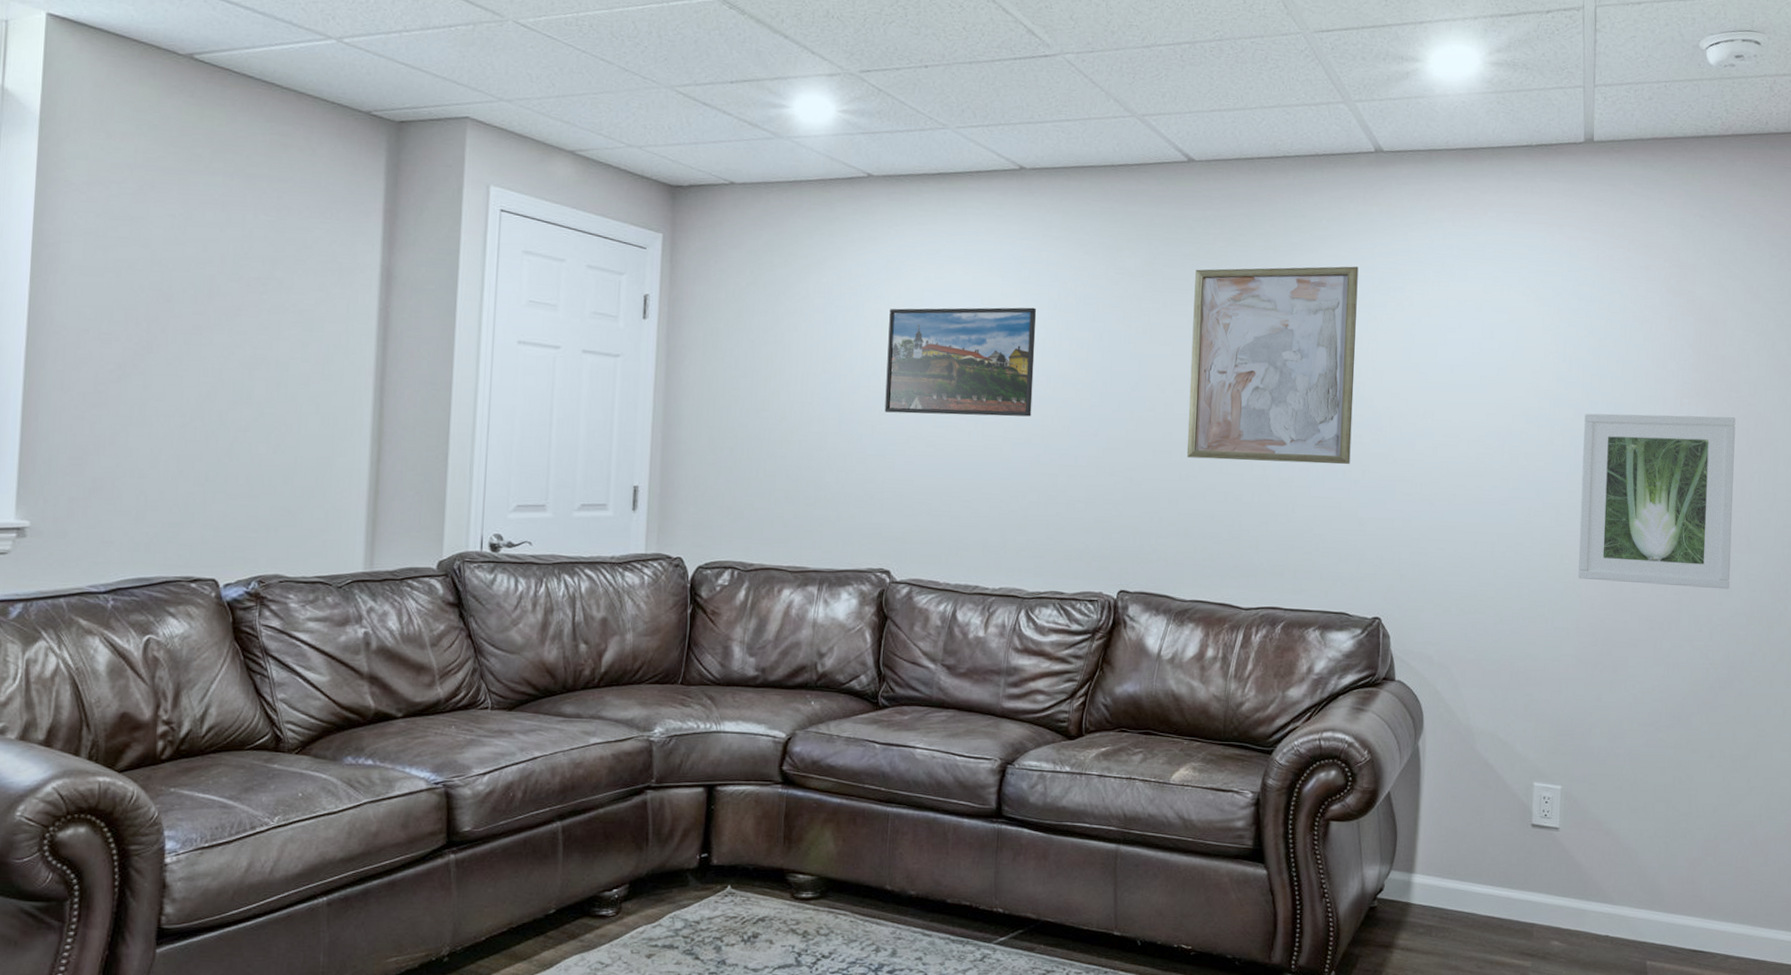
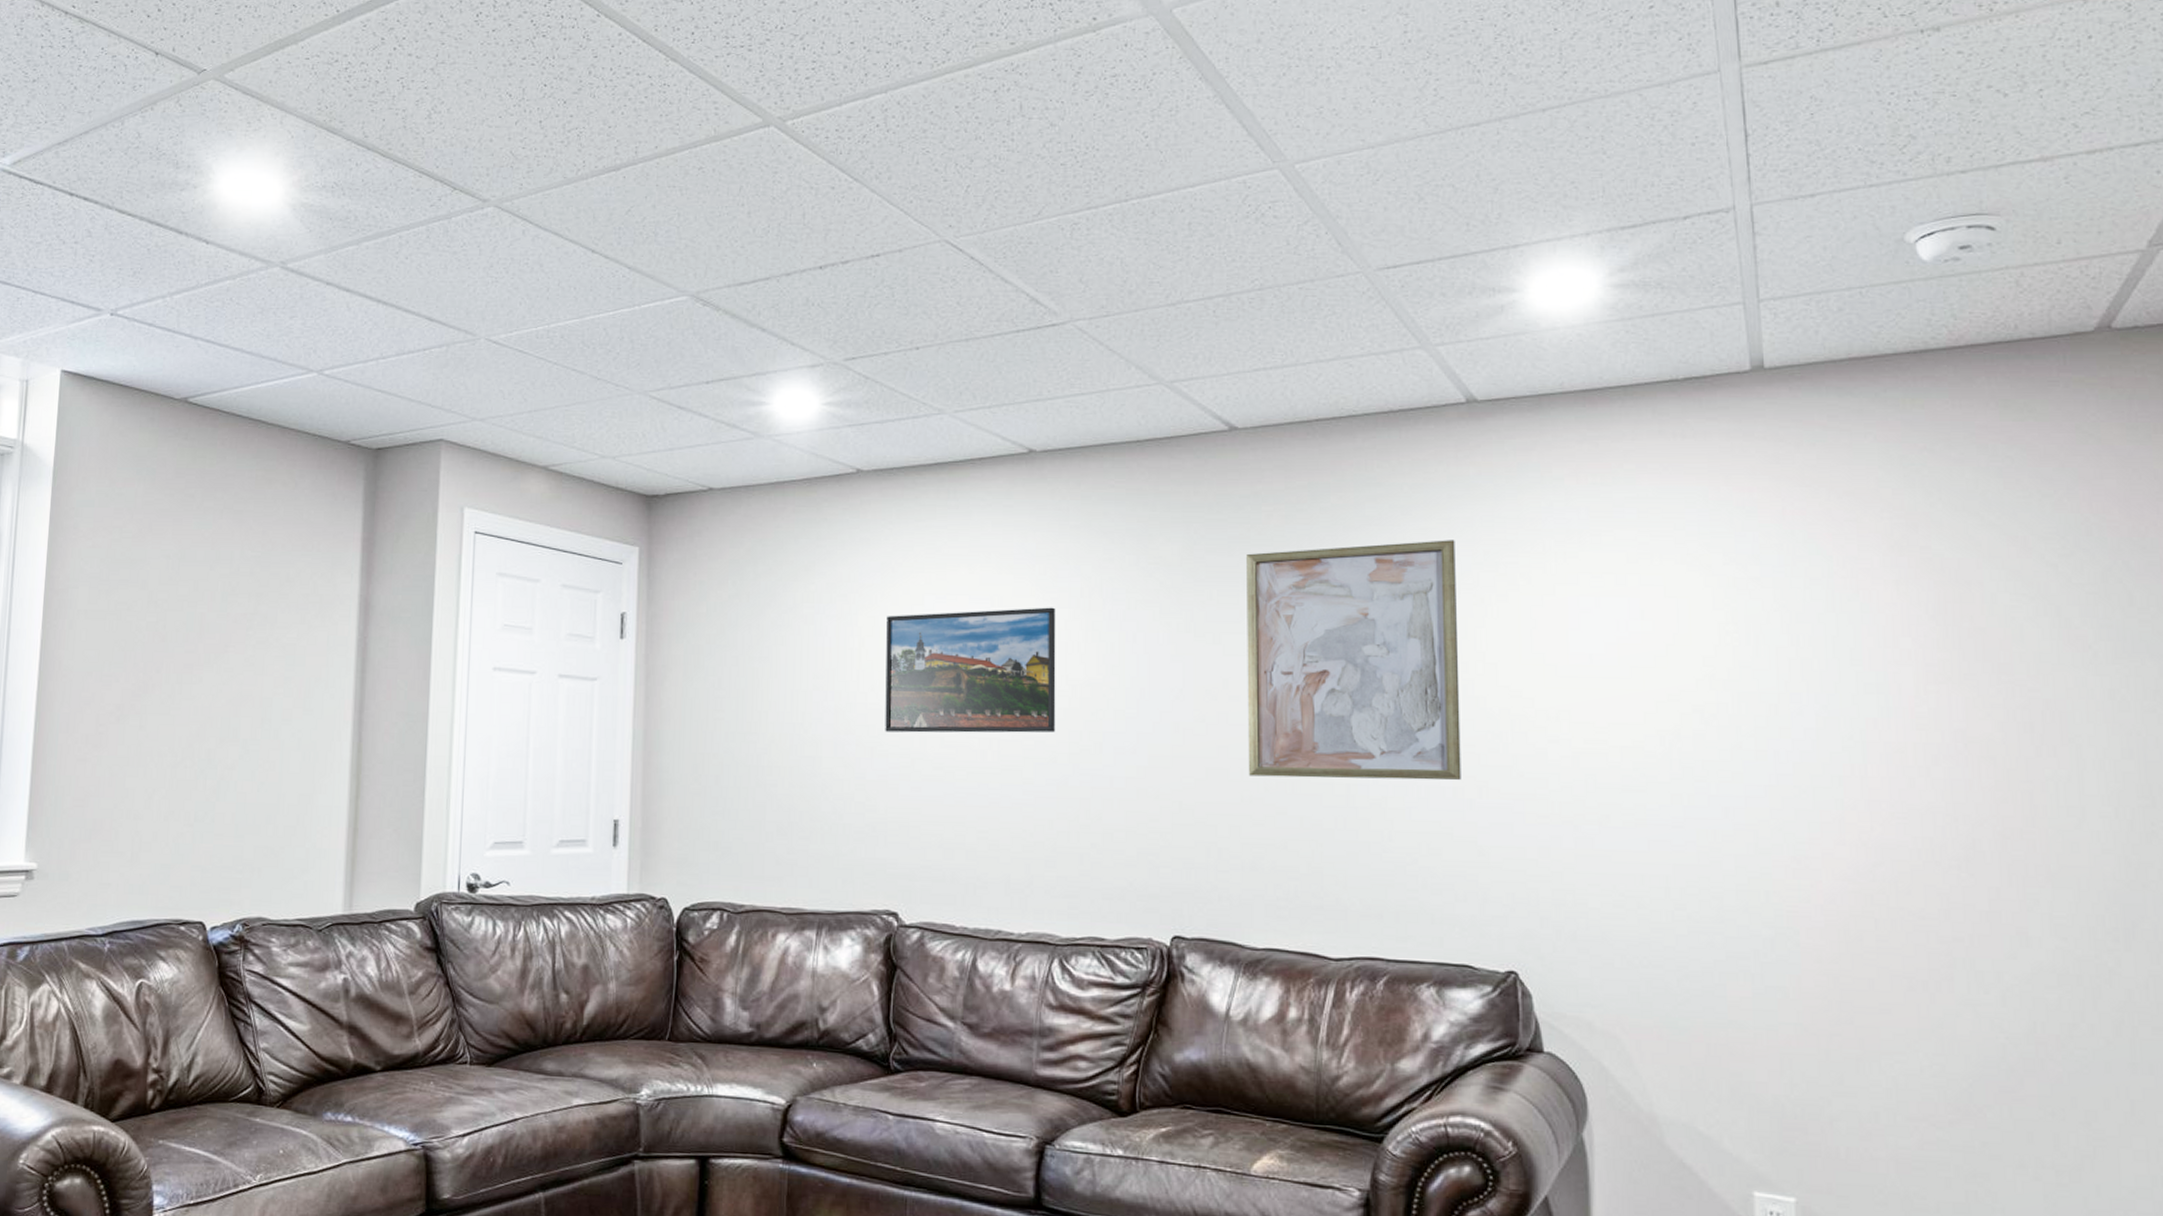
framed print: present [1578,413,1736,590] -> none [1784,707,2025,937]

